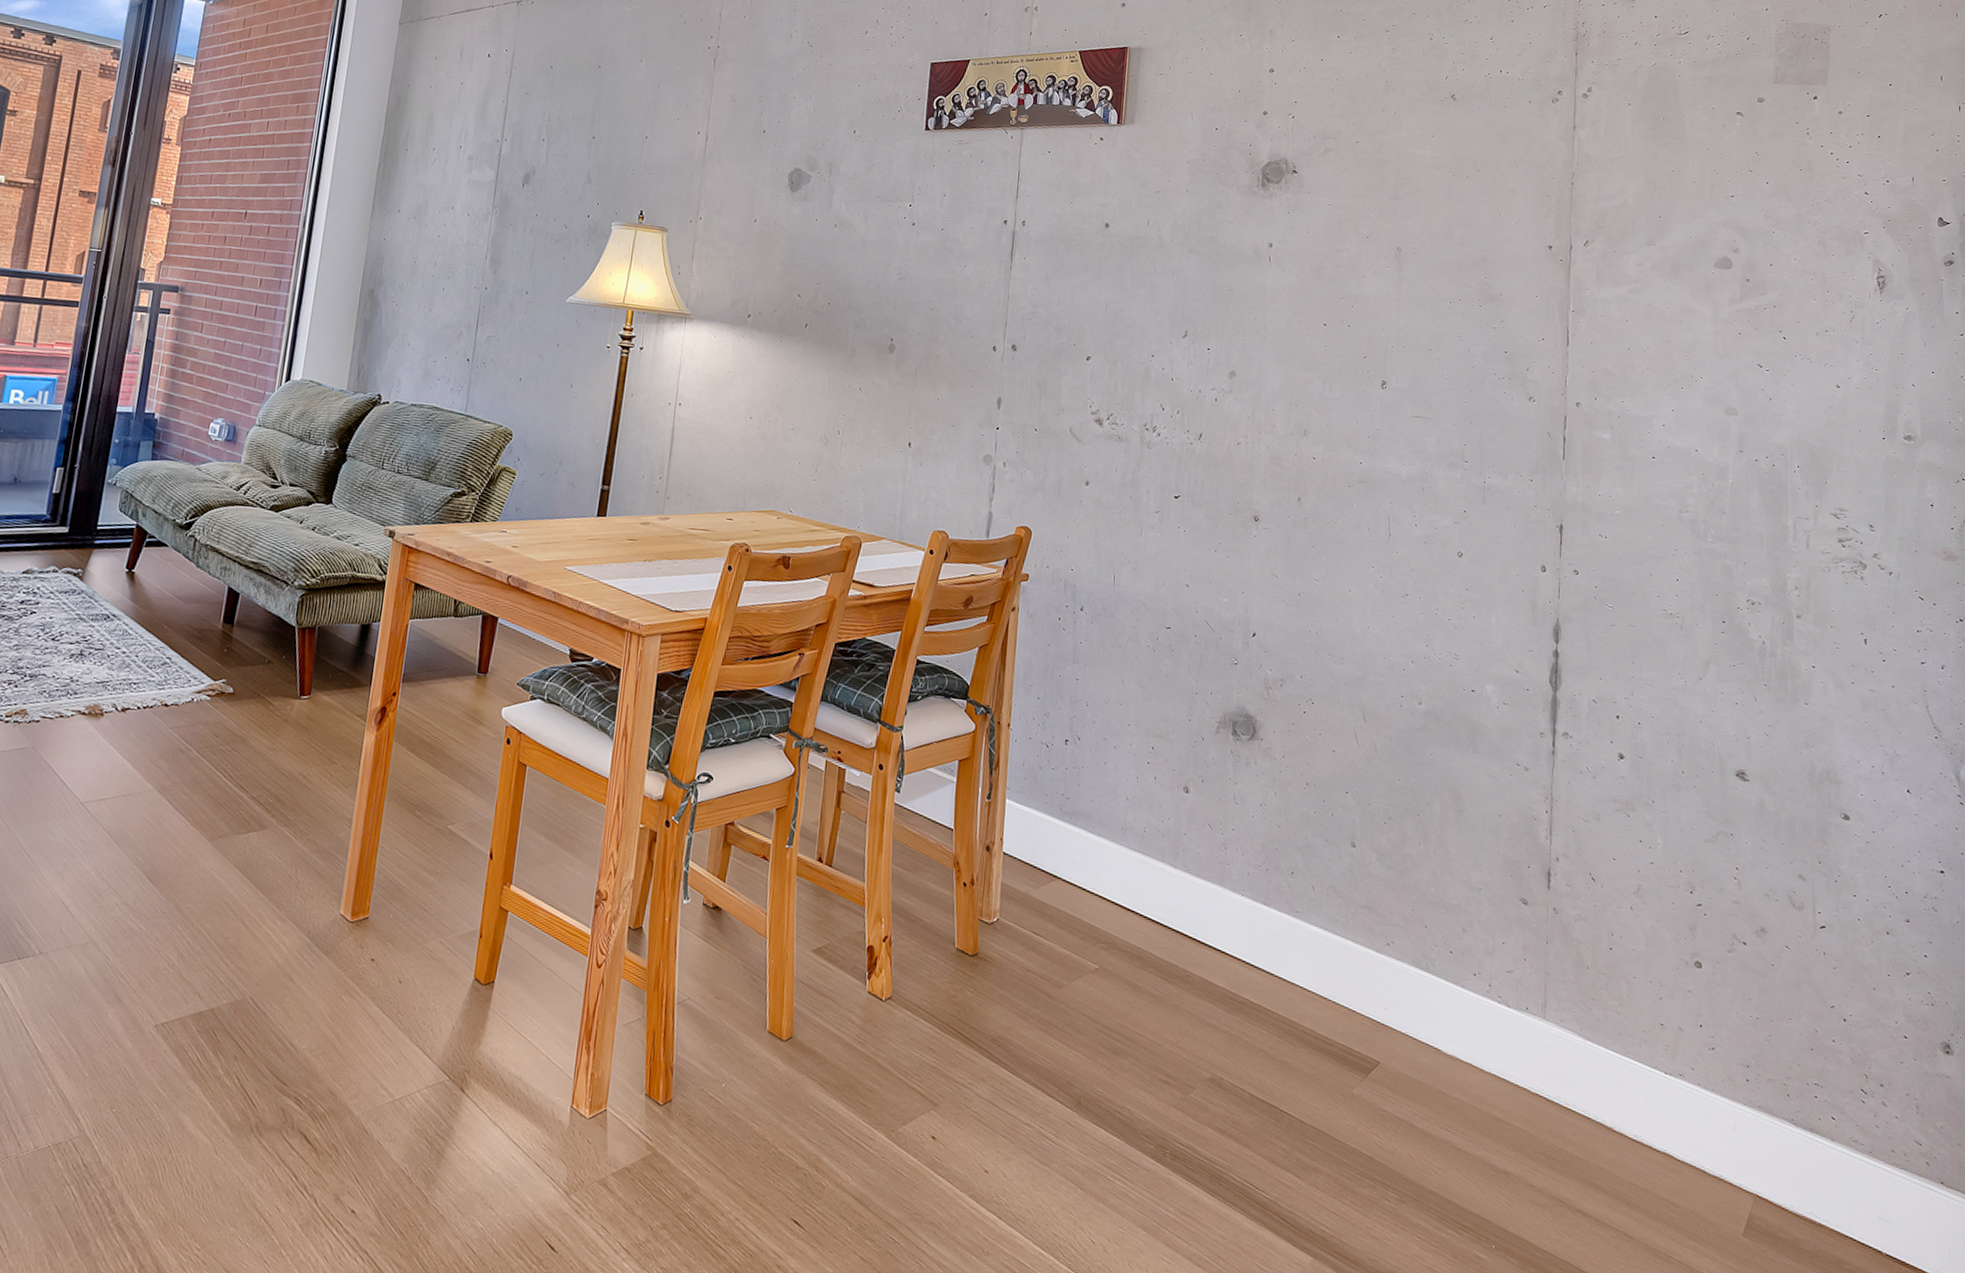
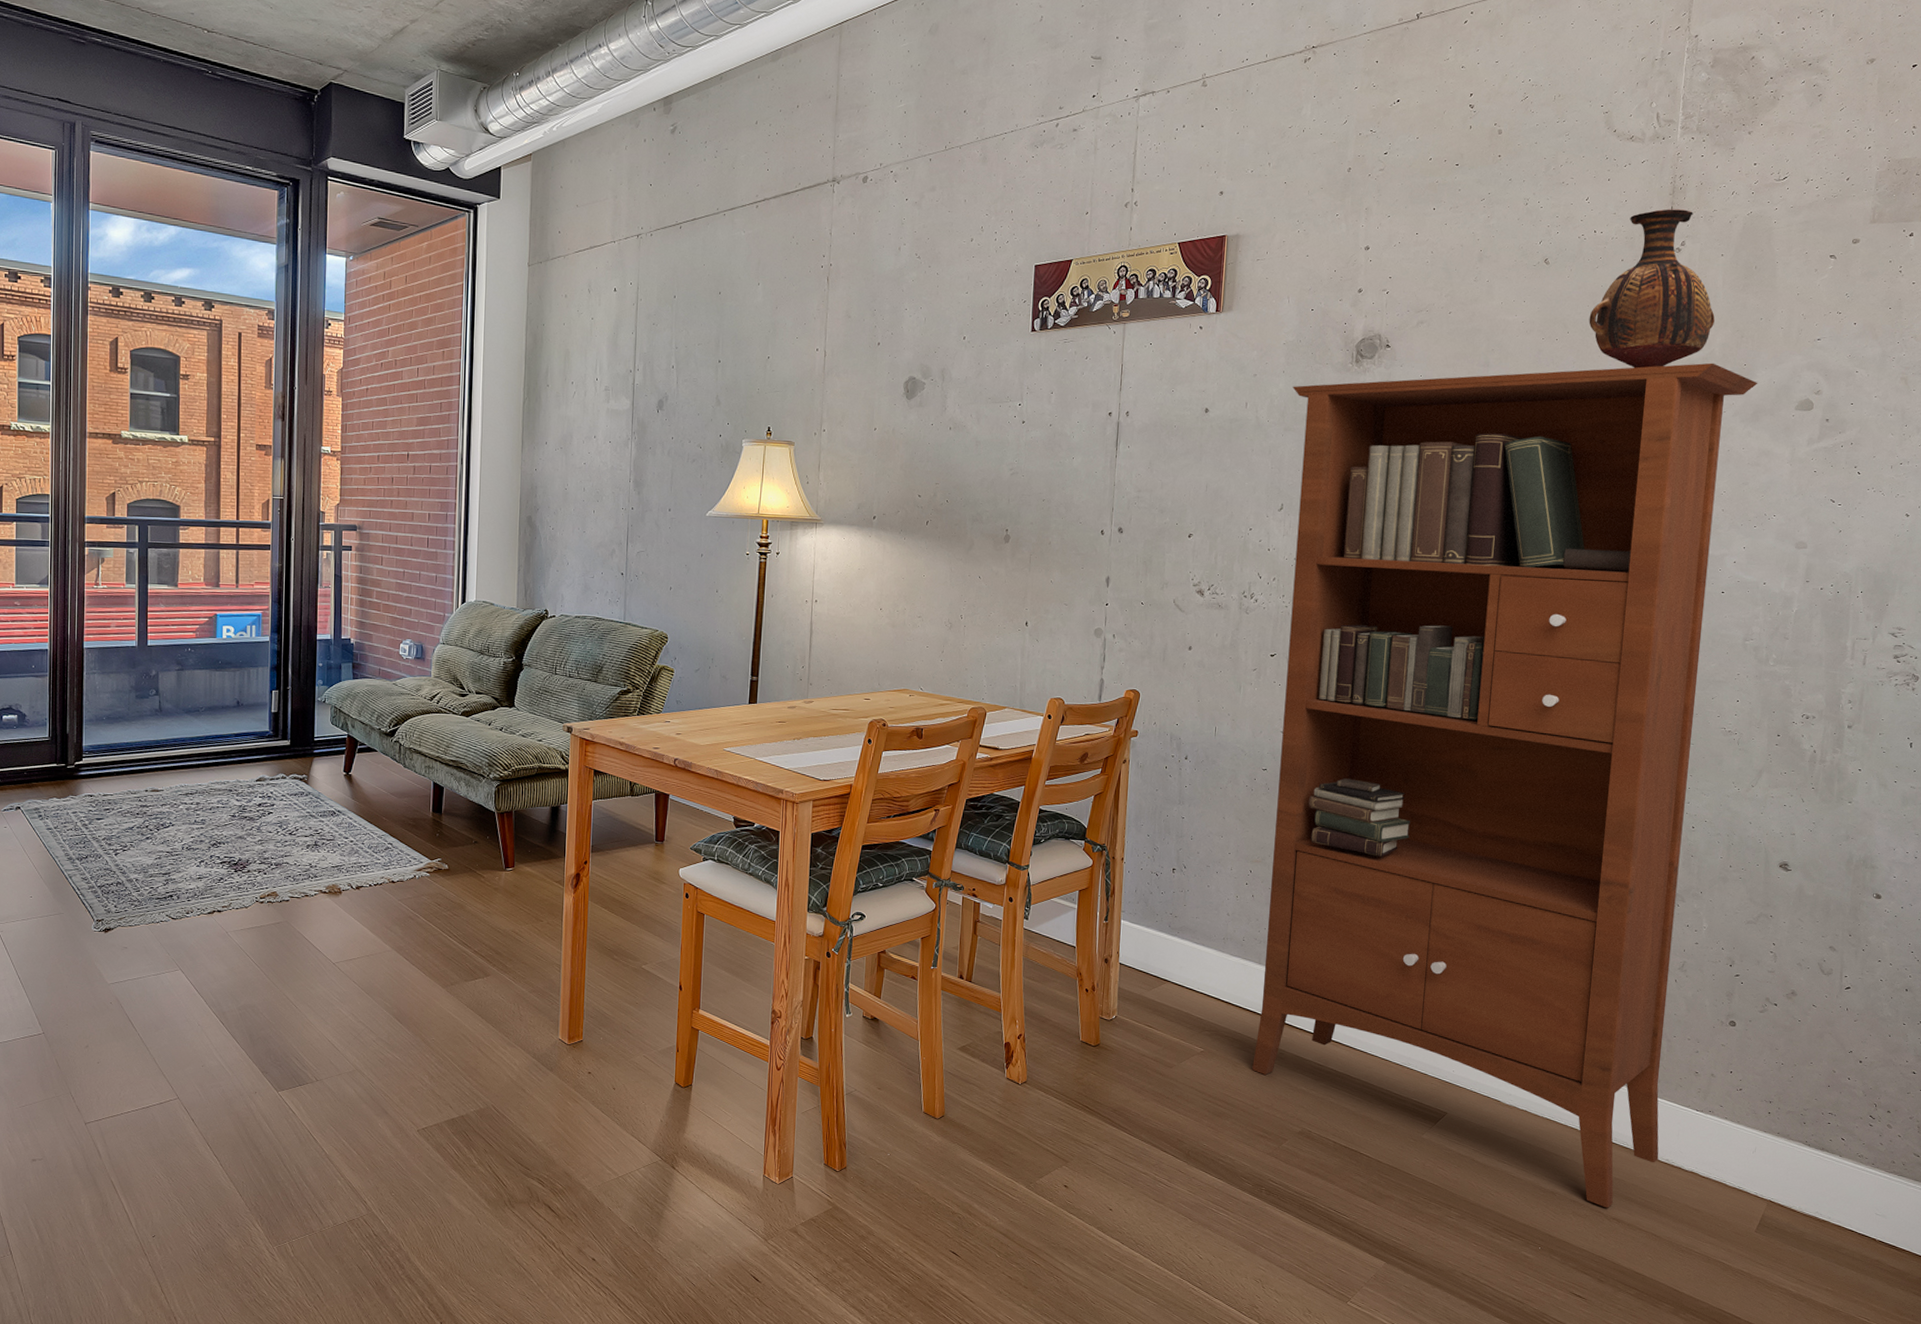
bookcase: none [1154,206,1675,1196] -> present [1252,362,1758,1208]
vase: none [1499,54,1626,214] -> present [1589,209,1715,369]

